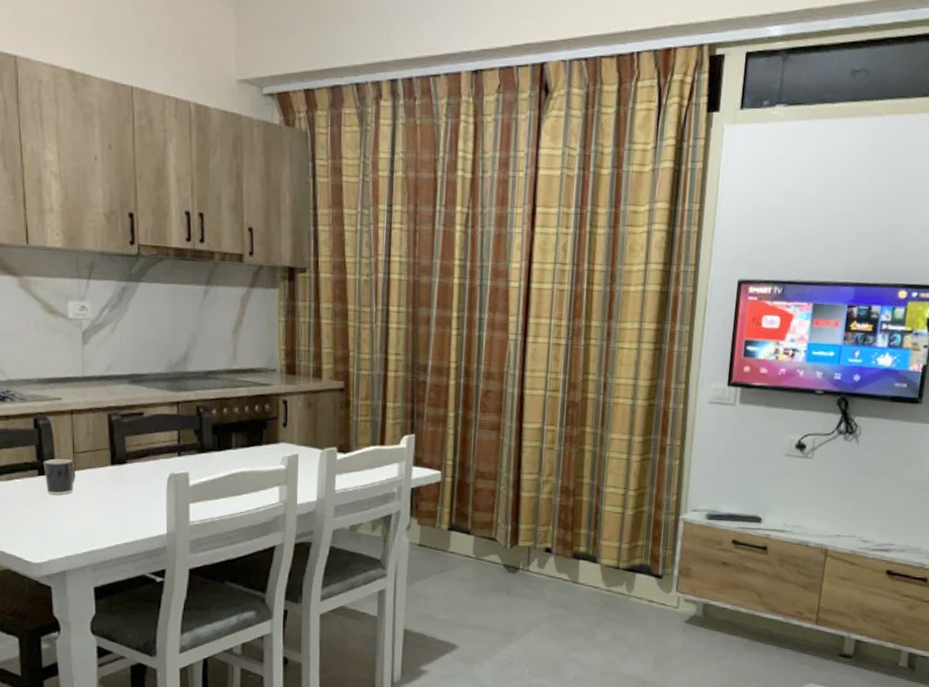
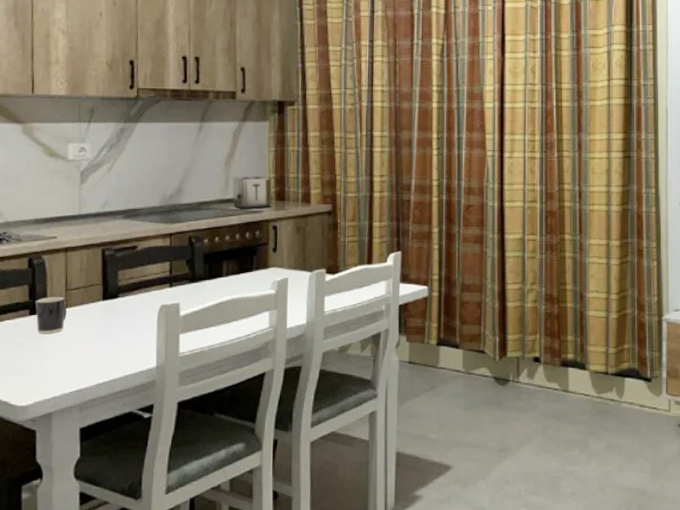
toaster: none [240,346,282,382] -> present [232,175,272,210]

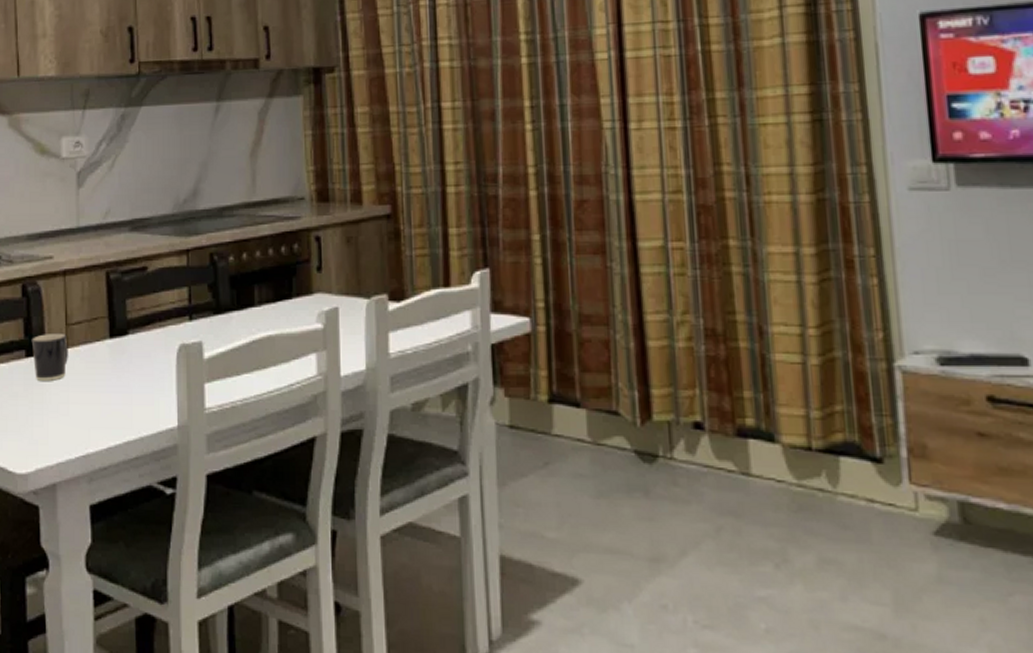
toaster: present [232,175,272,210] -> none [260,168,312,215]

